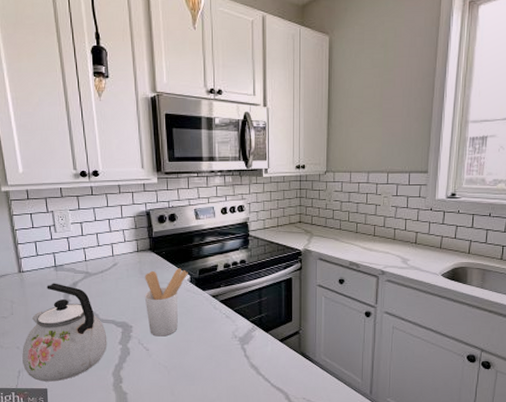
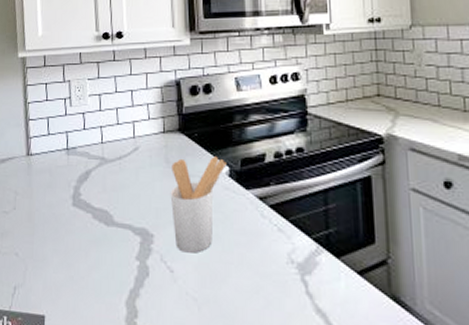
kettle: present [22,283,107,382] -> none [20,170,122,307]

